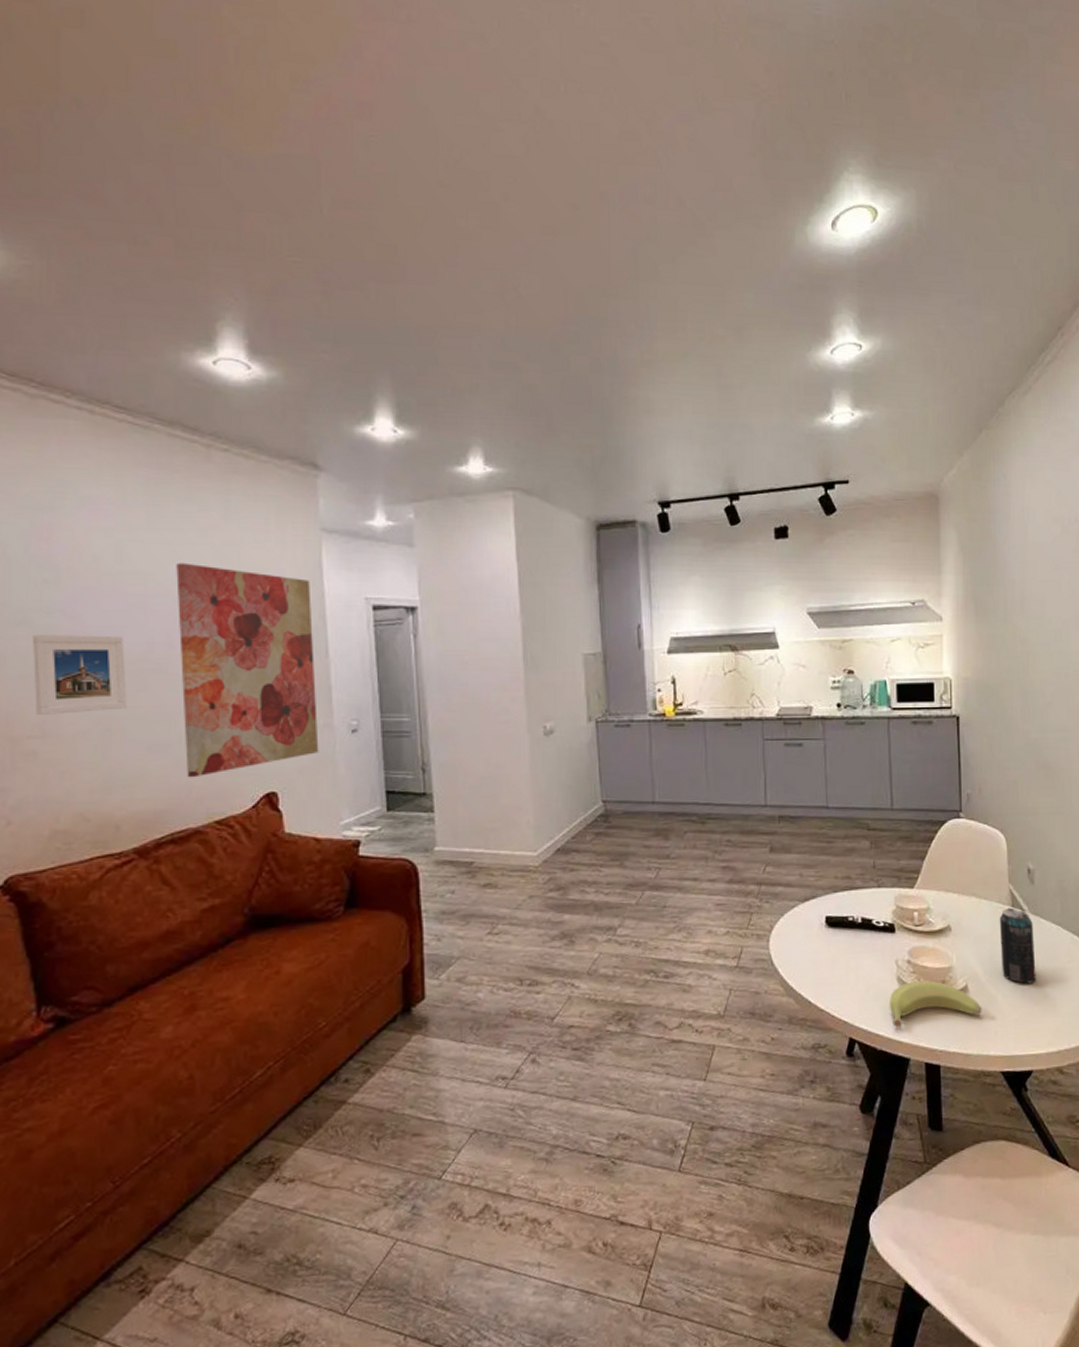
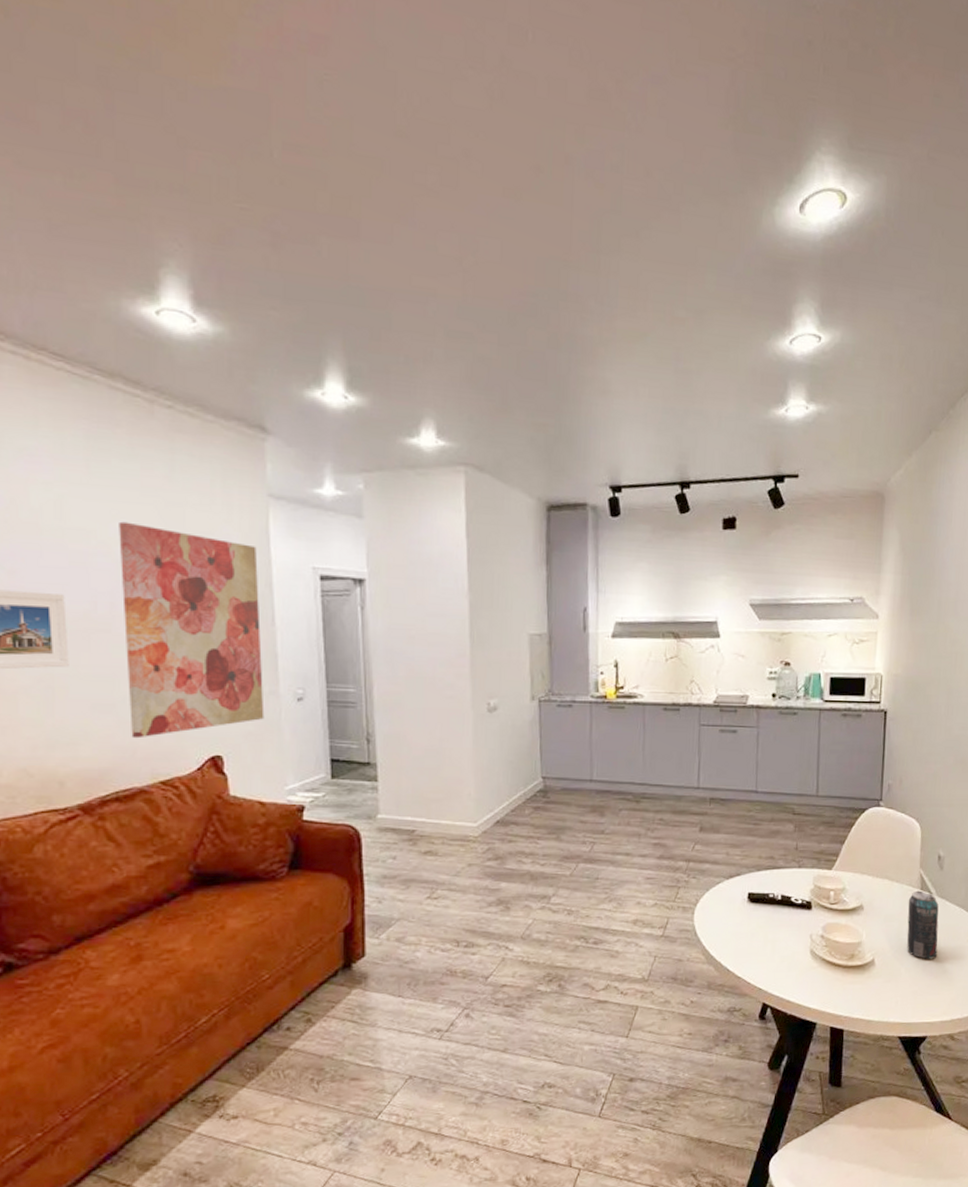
banana: present [890,980,982,1028] -> none [802,954,886,995]

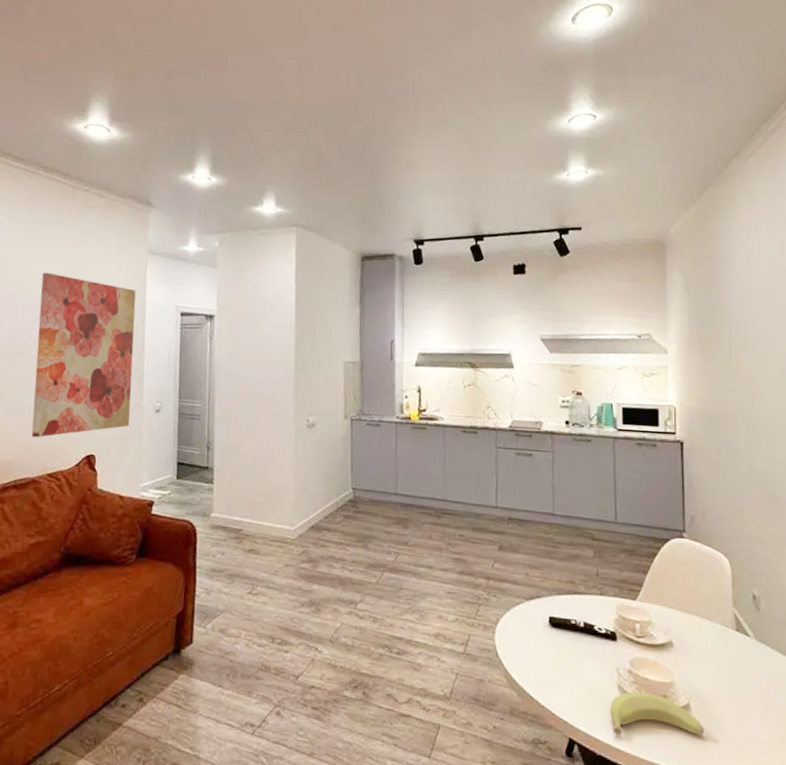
banana: none [802,954,886,995] -> present [610,691,705,736]
beverage can: present [907,890,939,959] -> none [723,631,762,711]

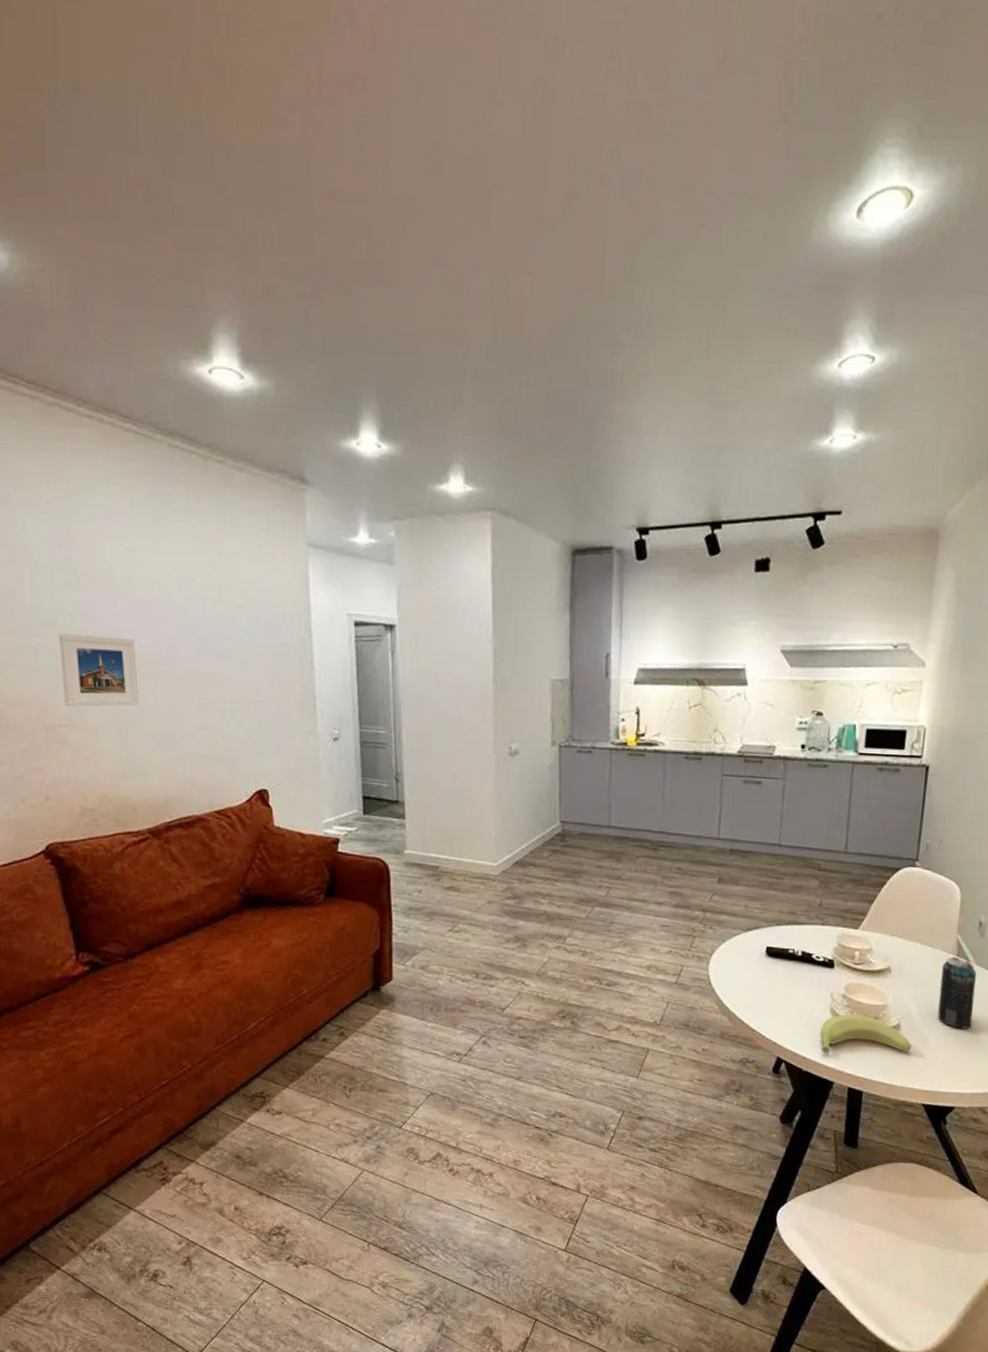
wall art: present [31,272,136,438] -> none [179,572,304,772]
beverage can: none [723,631,762,711] -> present [937,956,977,1029]

